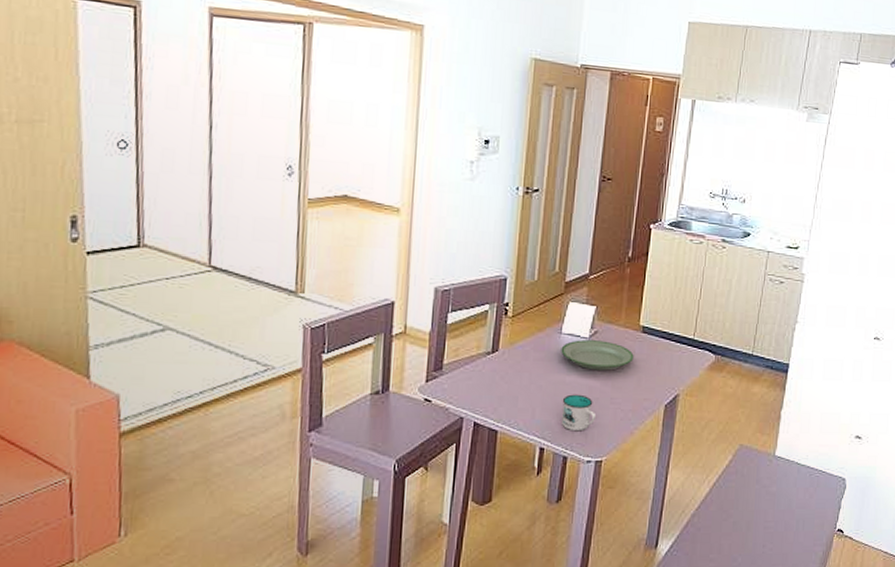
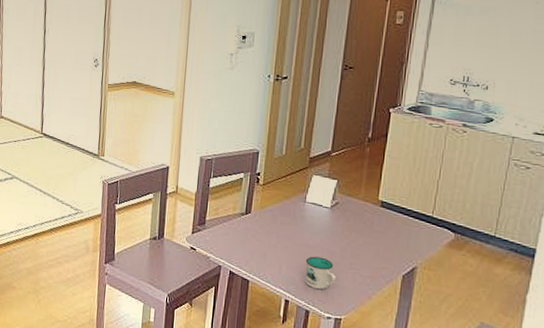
plate: present [561,340,634,371] -> none [305,209,373,239]

